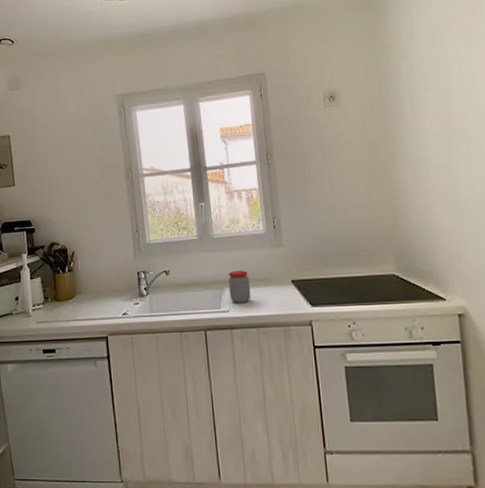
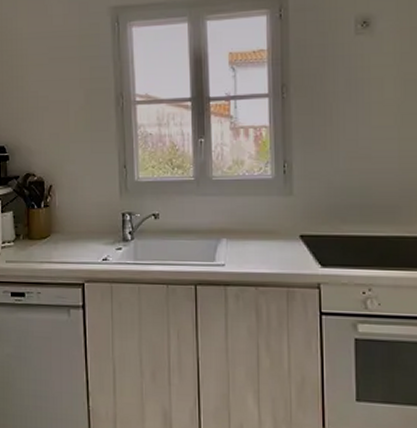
jar: present [228,270,251,304] -> none [226,220,252,258]

